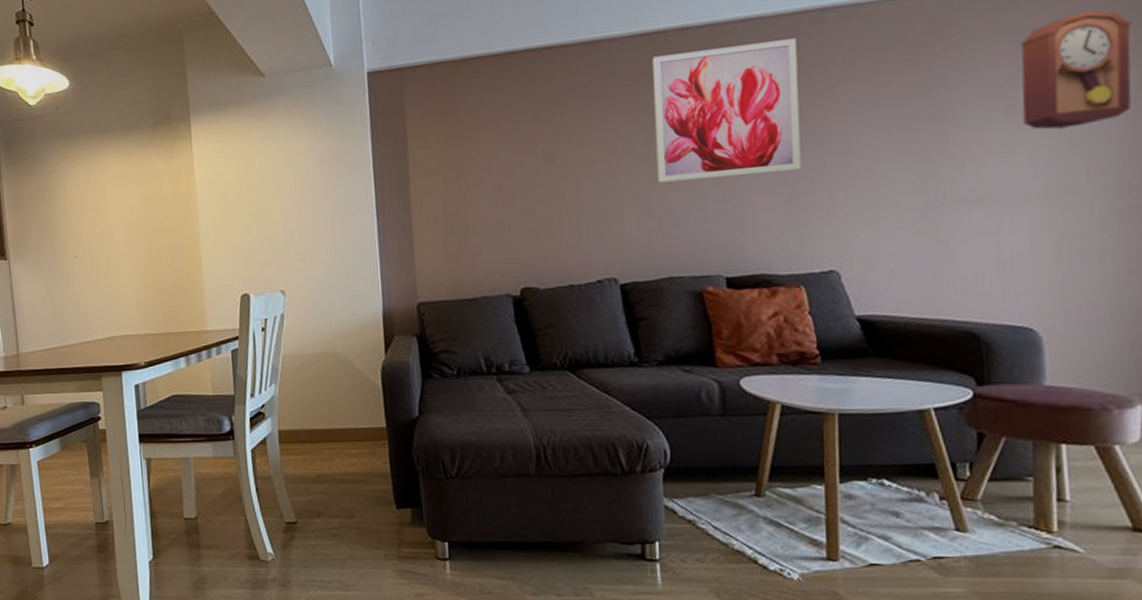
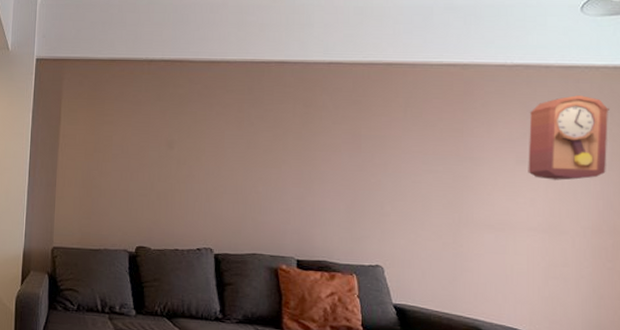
wall art: present [652,38,802,183] -> none [252,80,366,183]

